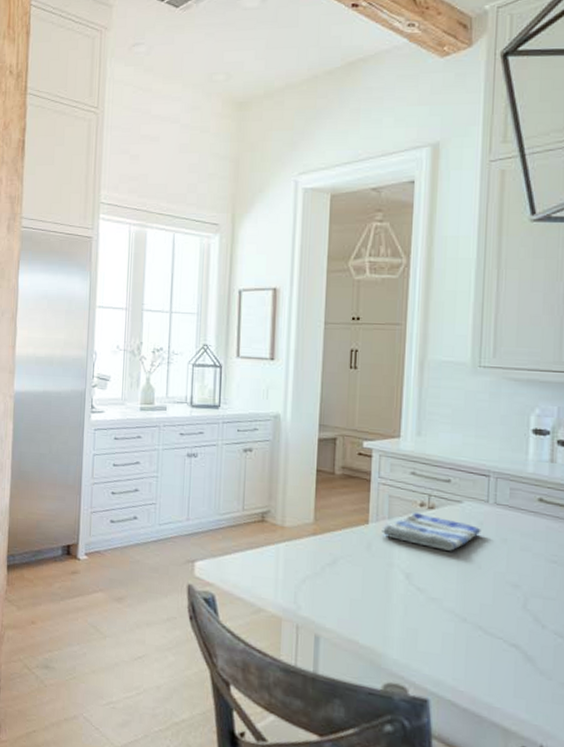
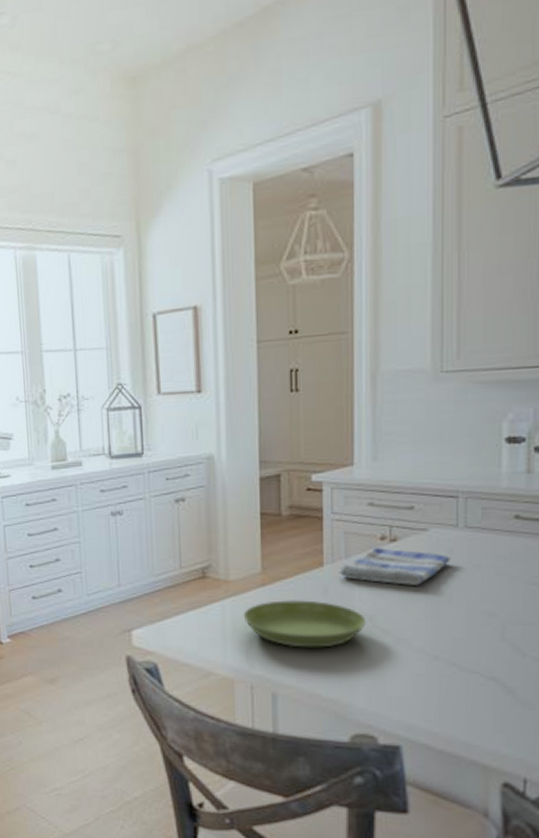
saucer: none [294,549,404,599] -> present [243,600,367,648]

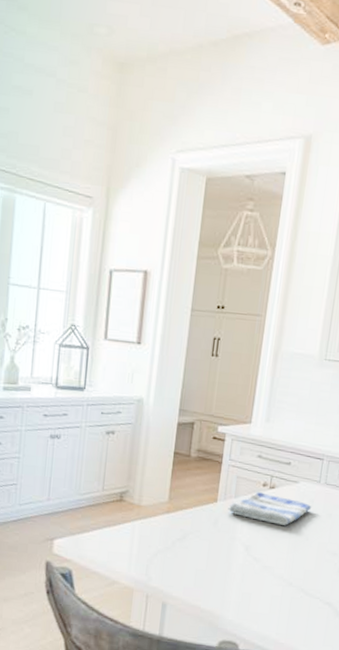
saucer: present [243,600,367,648] -> none [148,526,244,569]

